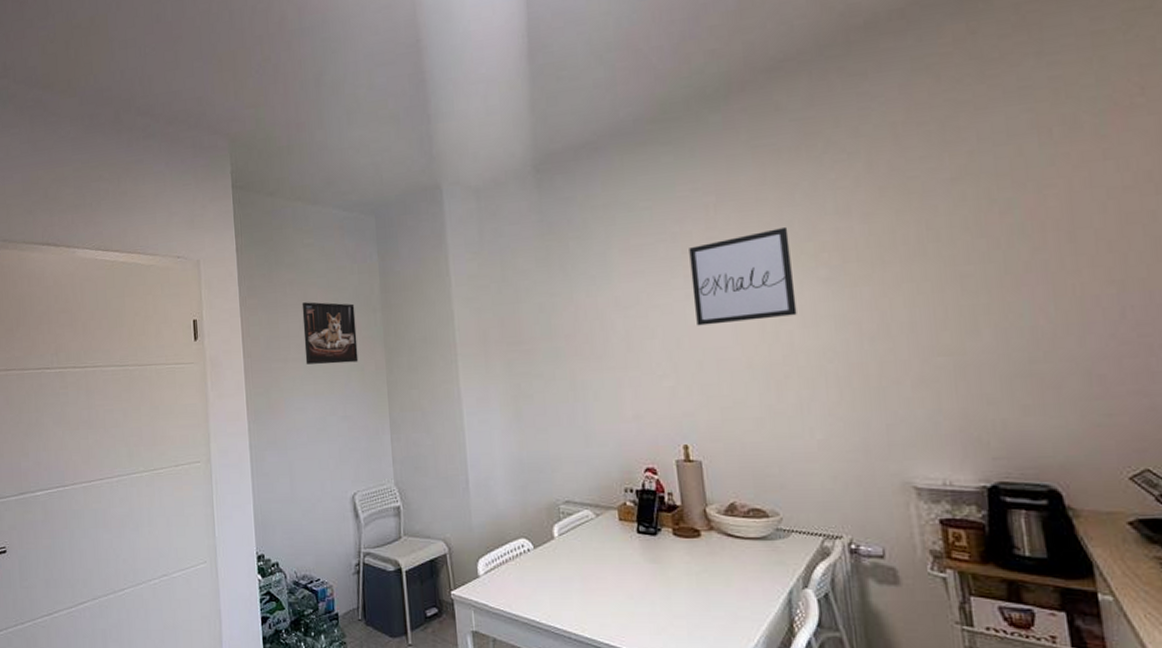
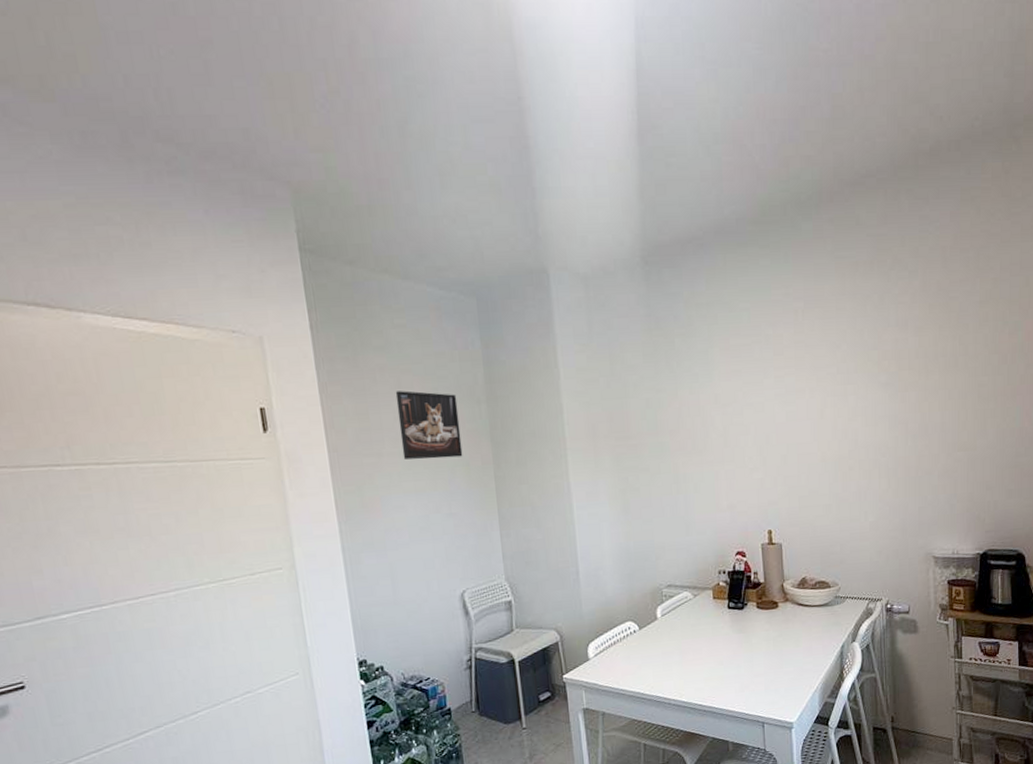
wall art: present [689,226,797,326] -> none [780,335,862,423]

